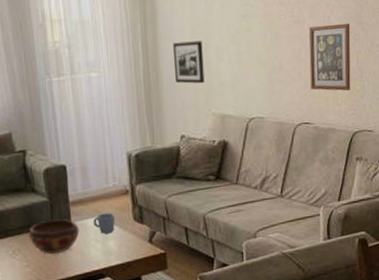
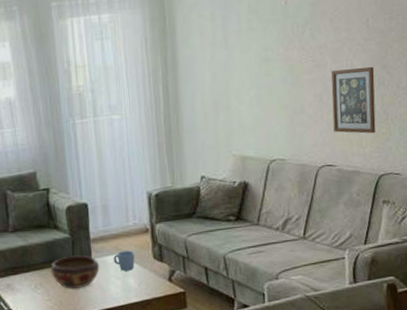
picture frame: present [172,40,205,84] -> none [192,84,225,126]

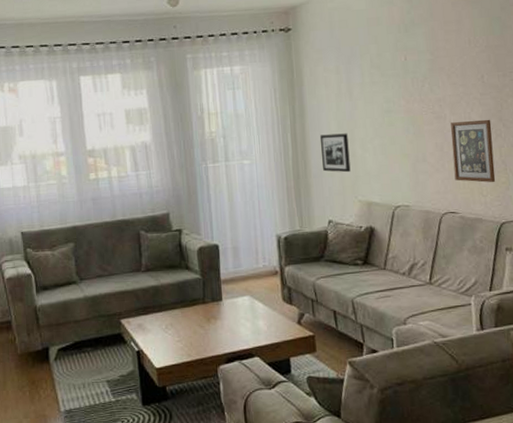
decorative bowl: present [51,255,100,289] -> none [182,296,230,330]
mug: present [113,250,135,271] -> none [243,292,265,313]
picture frame: none [192,84,225,126] -> present [319,133,351,173]

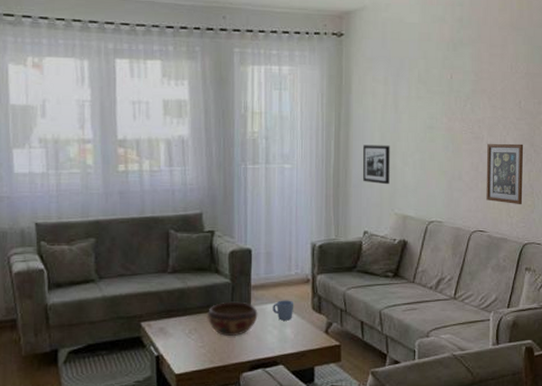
decorative bowl: none [182,296,230,330] -> present [208,301,258,336]
mug: none [243,292,265,313] -> present [273,300,294,321]

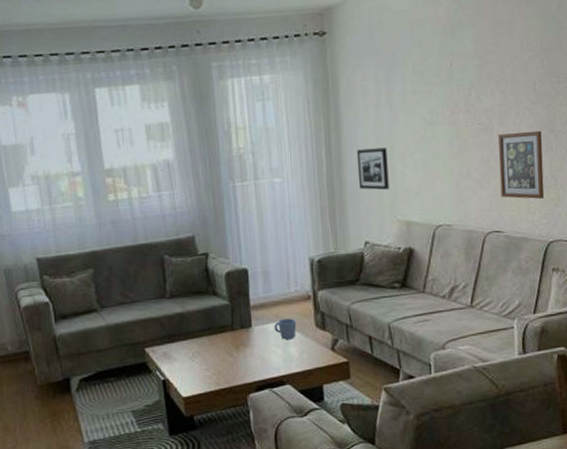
decorative bowl: present [208,301,258,336] -> none [209,323,260,358]

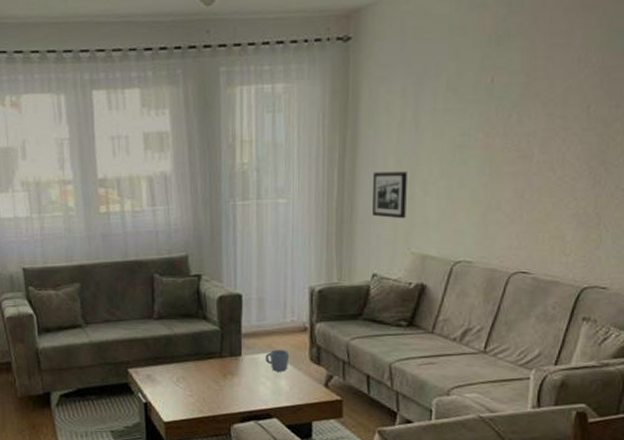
picture frame: present [498,130,545,200] -> none [533,161,591,240]

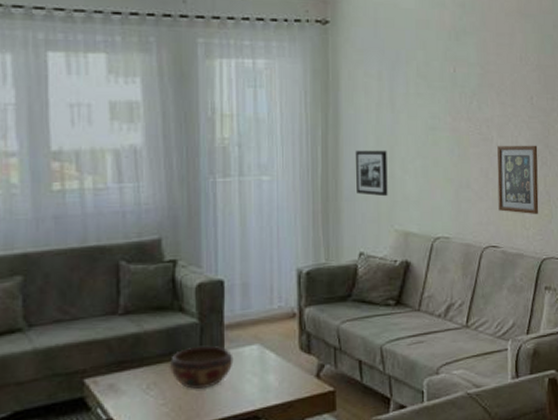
decorative bowl: none [196,350,250,386] -> present [170,345,234,389]
mug: present [266,349,290,372] -> none [251,340,278,366]
picture frame: none [533,161,591,240] -> present [497,145,539,215]

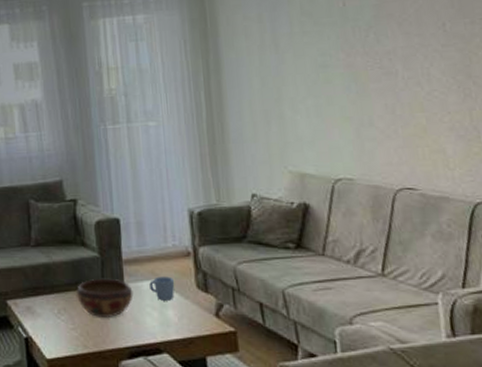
mug: none [251,340,278,366] -> present [149,276,175,301]
picture frame: present [355,150,388,197] -> none [239,91,278,138]
picture frame: present [497,145,539,215] -> none [404,75,466,154]

